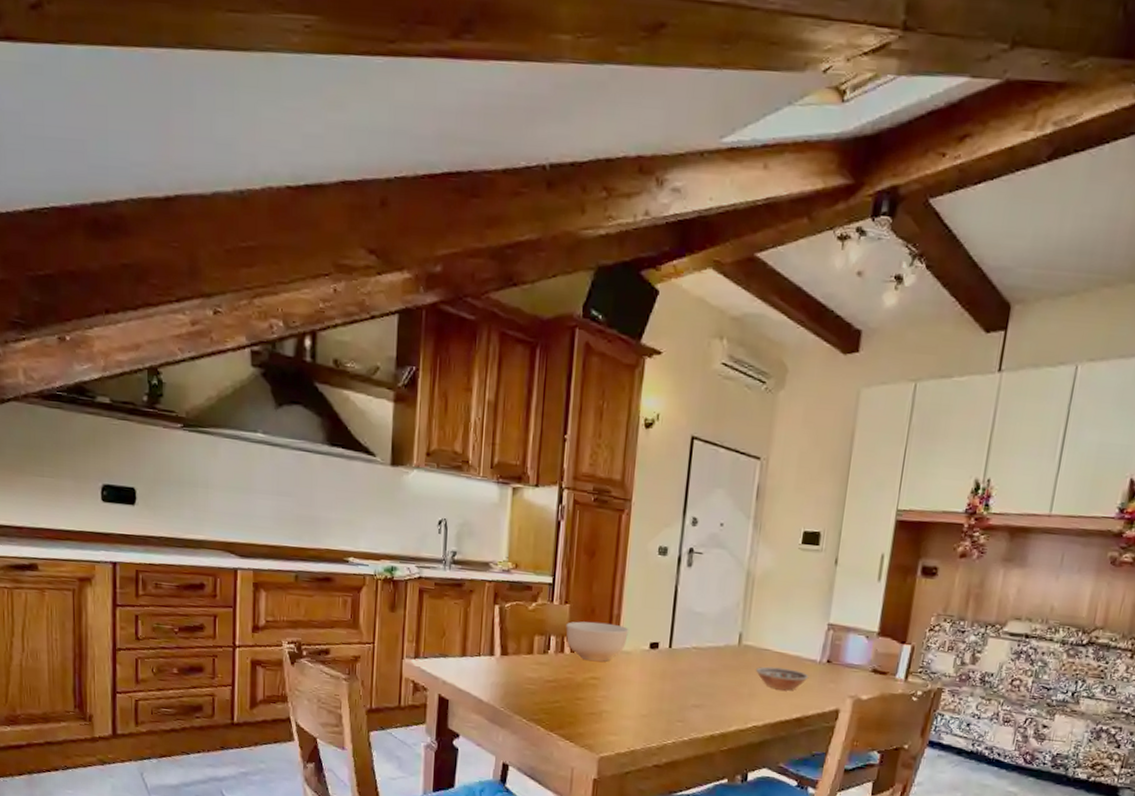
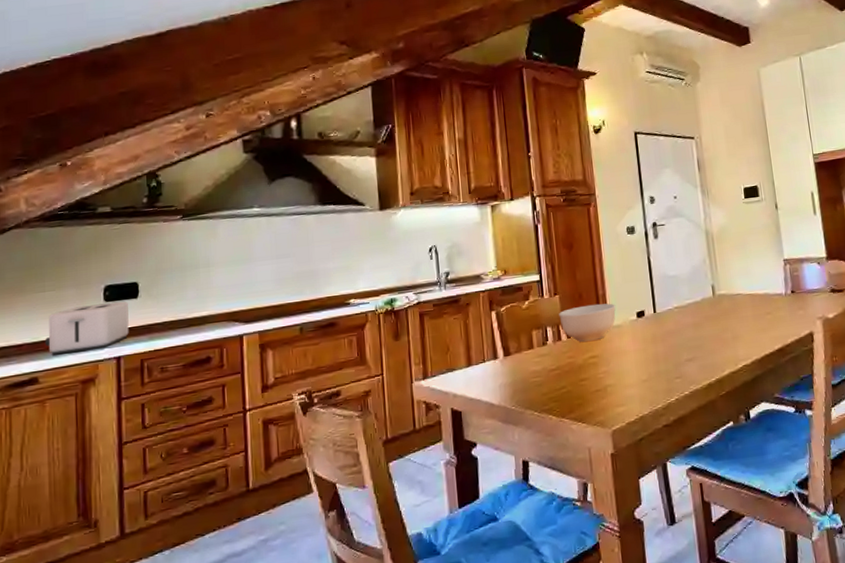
toaster: none [43,500,125,551] -> present [44,301,129,357]
bowl: present [755,666,809,691] -> none [732,306,780,328]

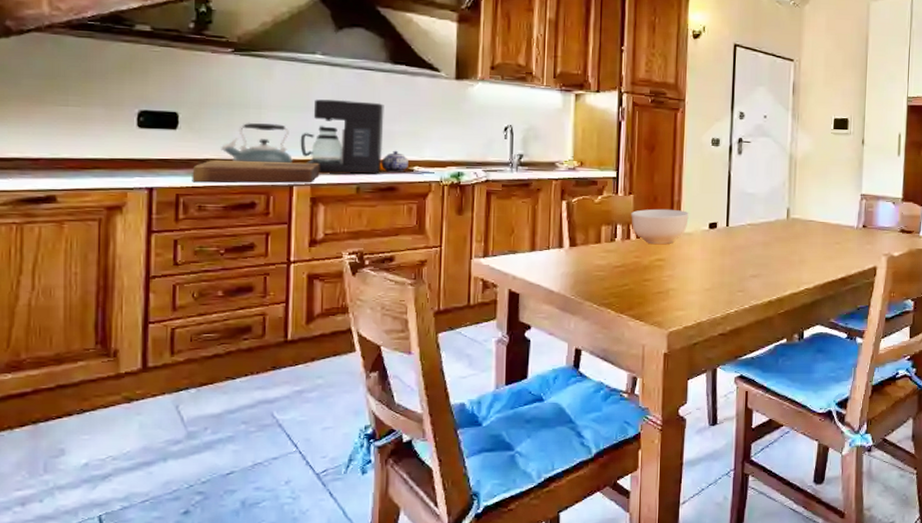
toaster: present [44,301,129,357] -> none [65,128,165,177]
cutting board: none [153,309,266,346] -> present [192,159,320,183]
kettle: none [177,278,241,320] -> present [221,123,293,164]
coffee maker: none [246,244,321,319] -> present [300,99,384,174]
teapot: none [320,286,345,309] -> present [381,150,408,172]

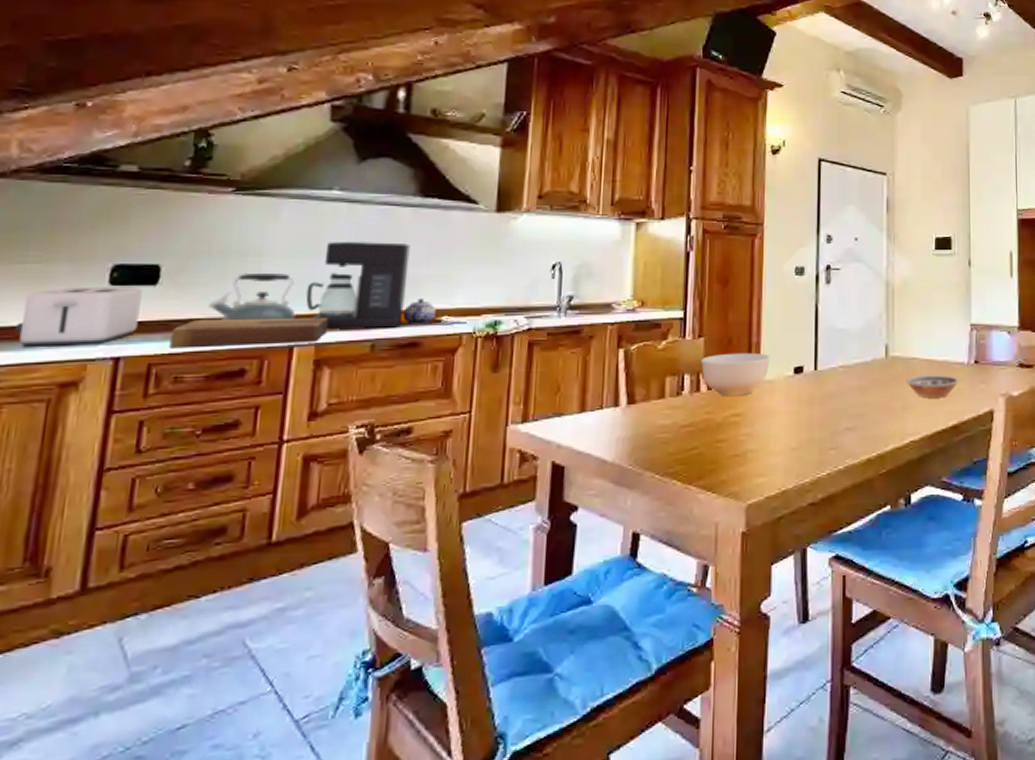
toaster: none [65,128,165,177] -> present [14,287,142,348]
bowl: none [803,235,849,255] -> present [905,375,959,399]

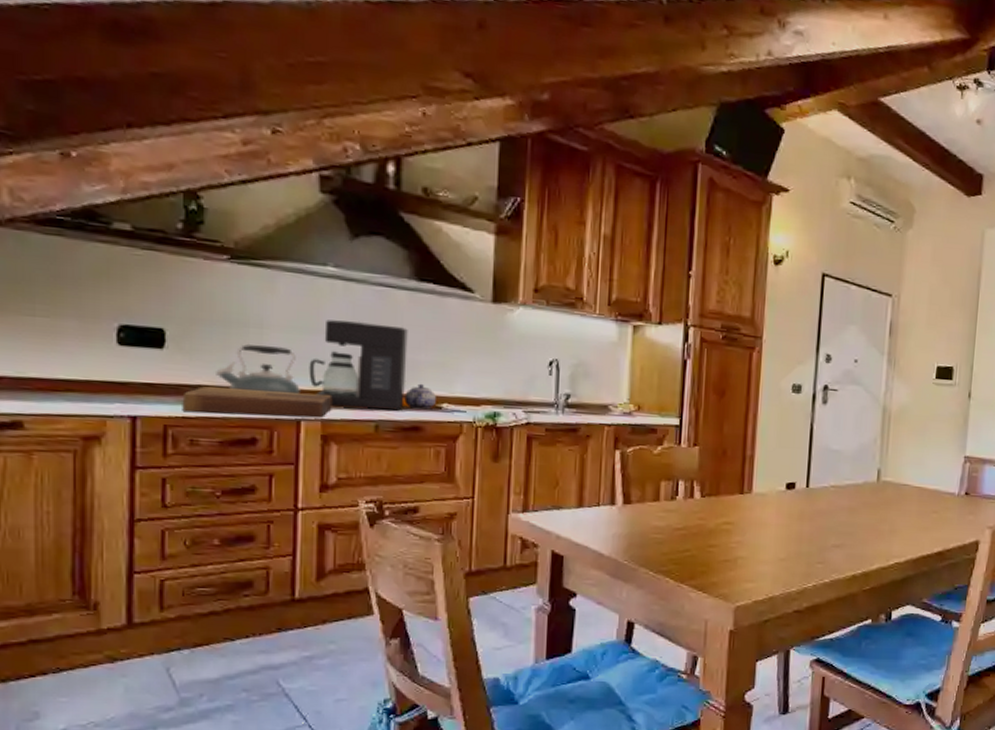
toaster: present [14,287,142,348] -> none [33,343,150,403]
bowl: present [701,352,770,397] -> none [695,463,763,506]
bowl: present [905,375,959,399] -> none [895,502,948,525]

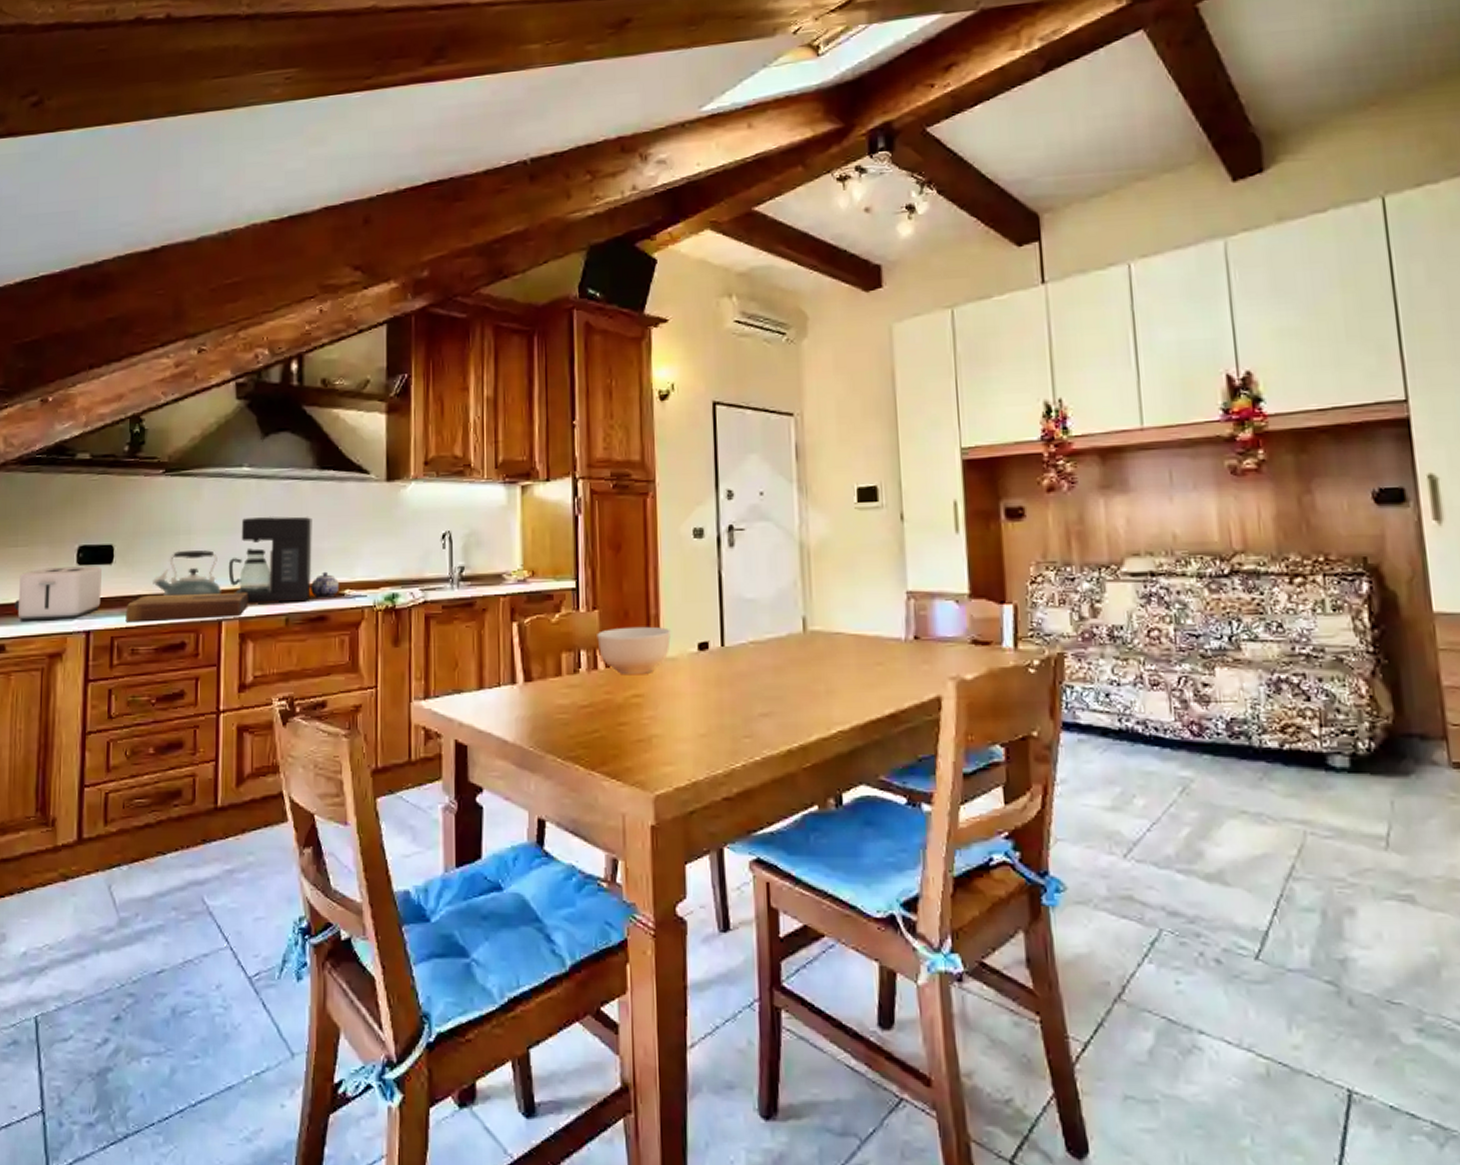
toaster: none [33,343,150,403] -> present [14,566,102,623]
bowl: none [695,463,763,506] -> present [597,626,671,675]

